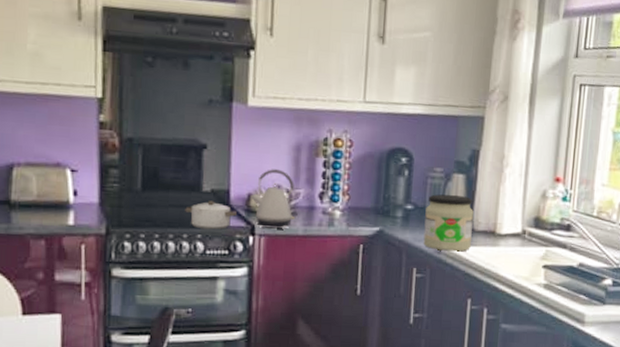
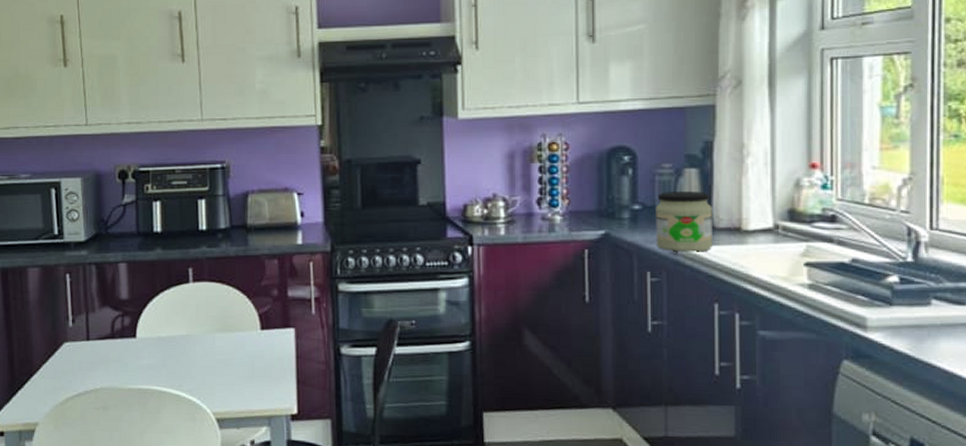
cooking pot: present [185,200,237,230] -> none [403,213,454,242]
kettle: present [251,169,296,229] -> none [467,178,514,238]

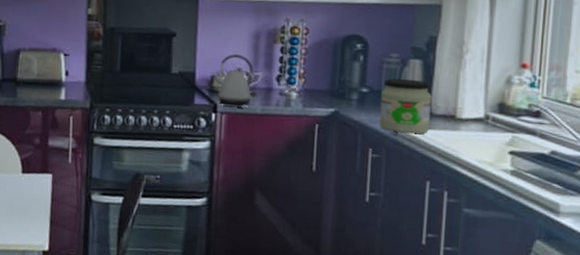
kettle: none [467,178,514,238] -> present [214,54,255,108]

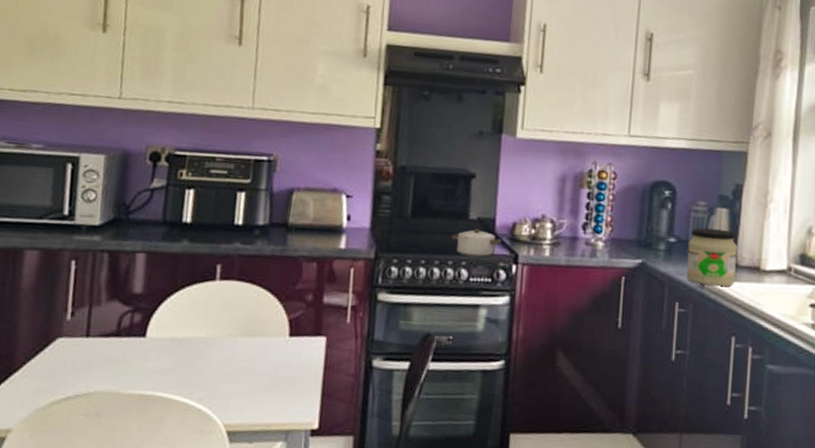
cooking pot: none [156,81,201,107] -> present [451,228,501,258]
kettle: present [214,54,255,108] -> none [516,199,559,258]

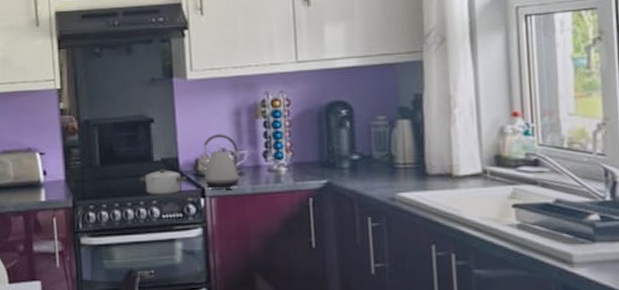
kettle: none [516,199,559,258] -> present [198,134,243,190]
jar: present [686,228,737,287] -> none [373,141,427,198]

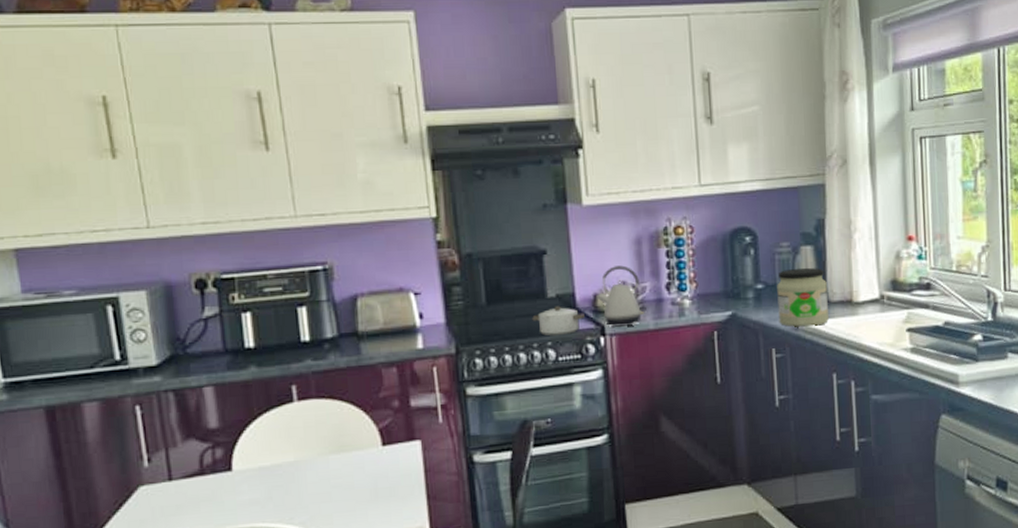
jar: none [373,141,427,198] -> present [777,268,829,328]

